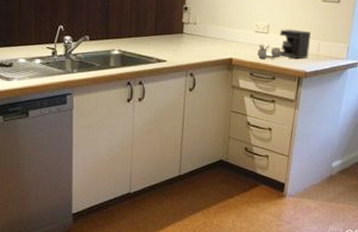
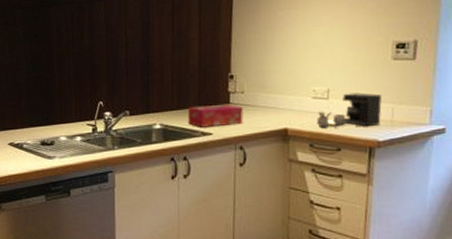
tissue box: none [144,33,195,55] -> present [187,104,243,127]

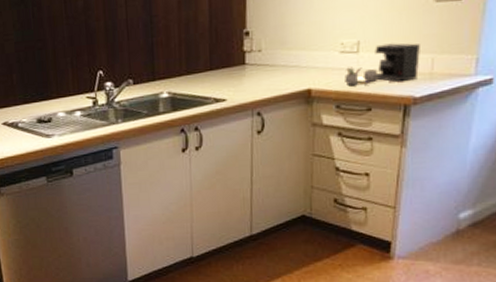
tissue box: present [187,104,243,127] -> none [198,65,261,93]

